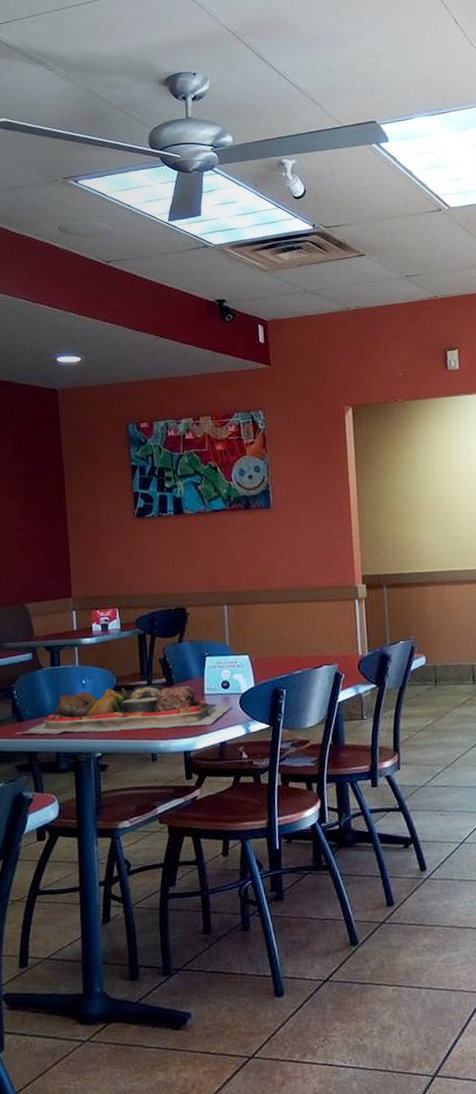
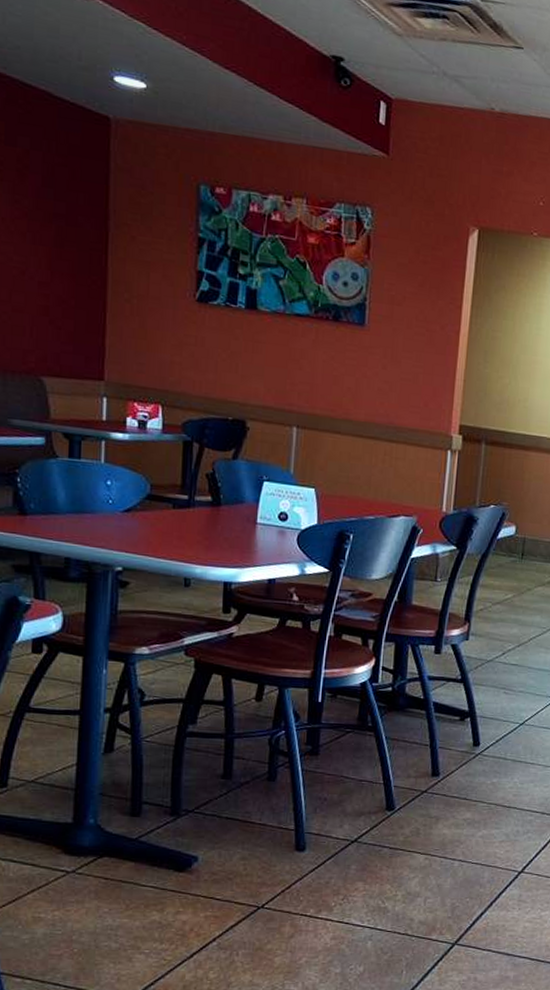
food tray: present [15,684,231,735] -> none [15,493,286,559]

